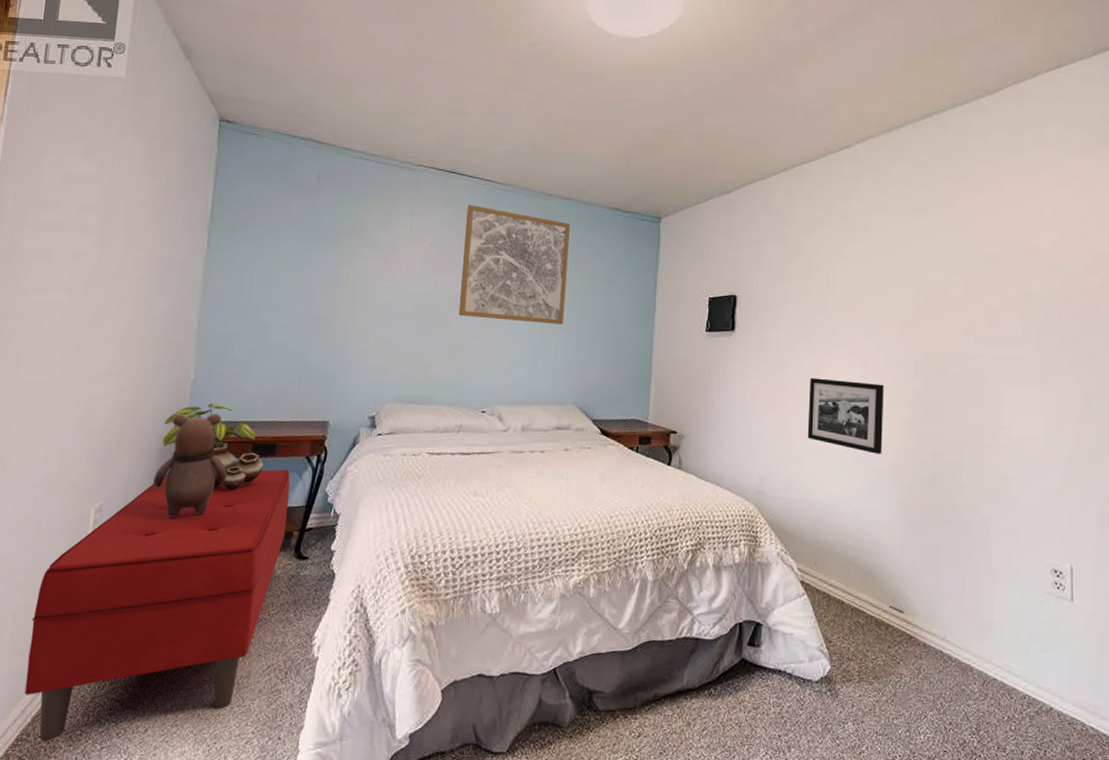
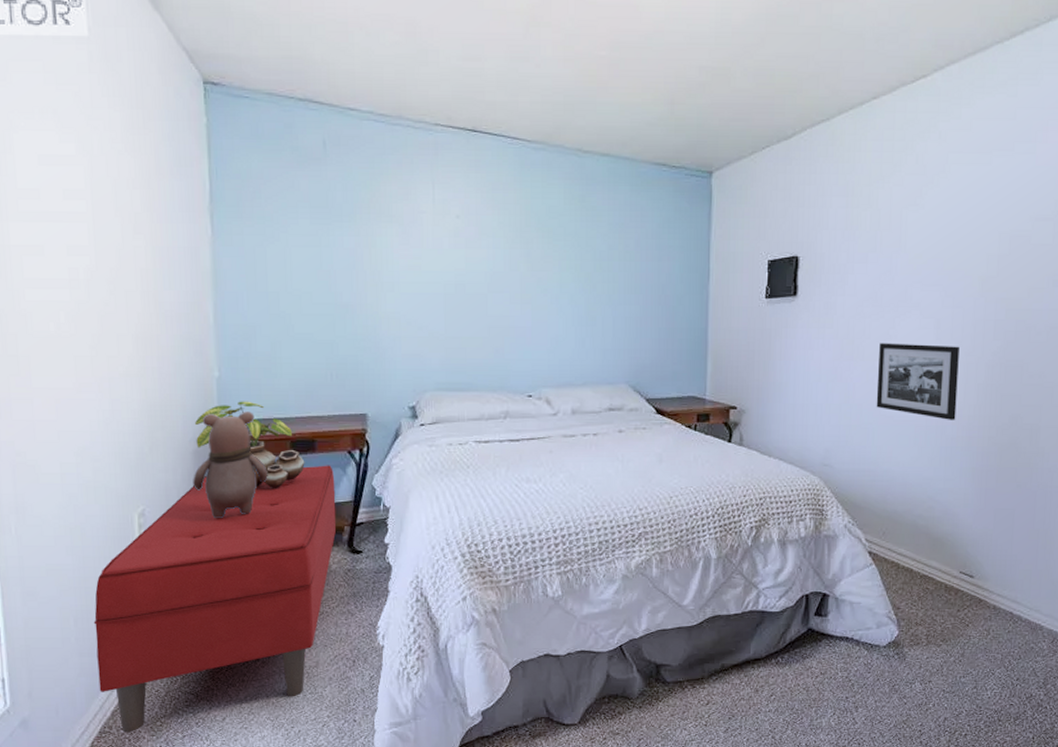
wall art: present [458,205,570,325] -> none [494,168,610,298]

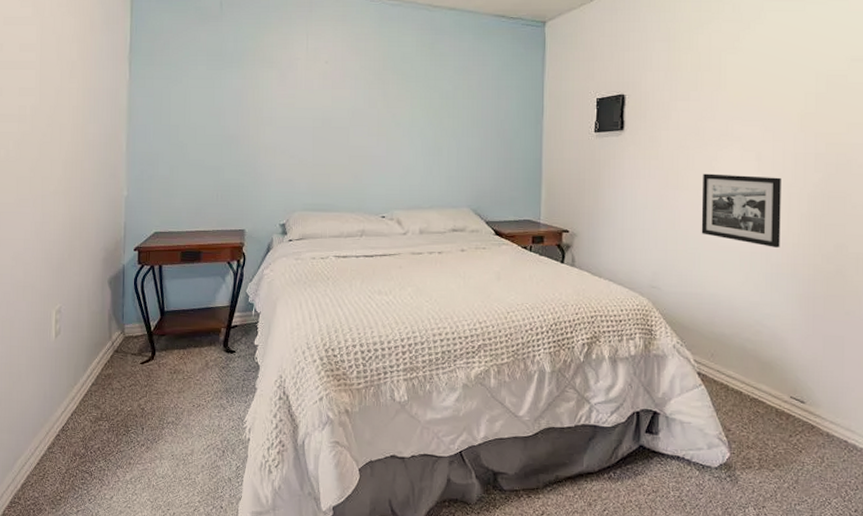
bench: present [93,465,336,733] -> none [13,273,216,505]
teddy bear: present [193,412,268,519] -> none [101,225,161,318]
potted plant: present [195,401,305,488] -> none [106,216,192,292]

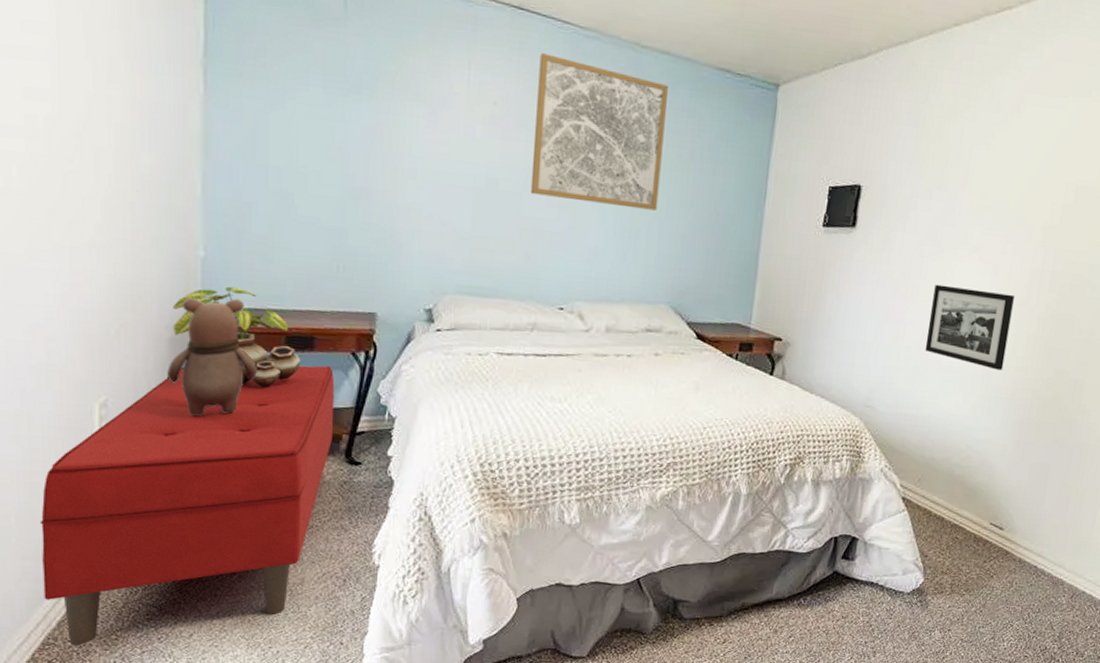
bench: none [13,273,216,505] -> present [39,365,335,646]
teddy bear: none [101,225,161,318] -> present [167,298,257,417]
potted plant: none [106,216,192,292] -> present [173,286,301,387]
wall art: none [355,21,456,132] -> present [530,53,668,211]

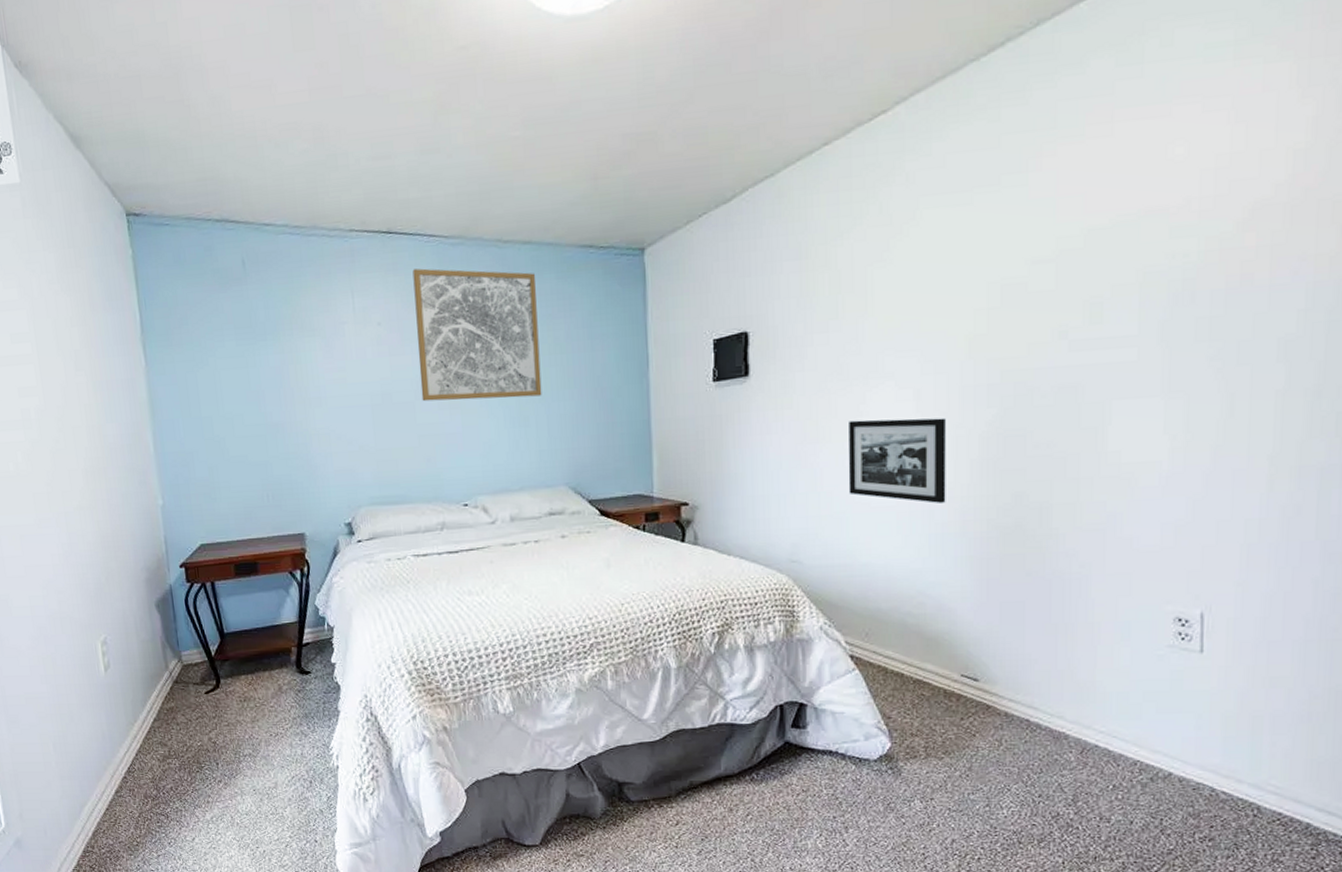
bench: present [39,365,335,646] -> none [69,586,284,852]
teddy bear: present [167,298,257,417] -> none [147,537,216,645]
potted plant: present [173,286,301,387] -> none [145,527,250,612]

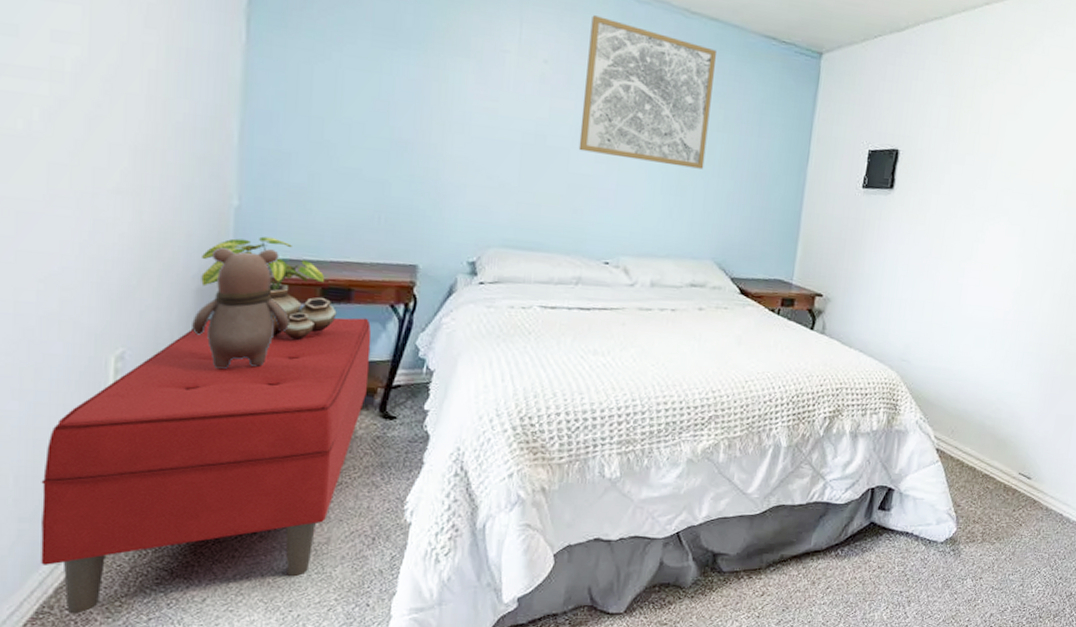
bench: none [69,586,284,852] -> present [41,317,372,614]
potted plant: none [145,527,250,612] -> present [201,236,337,340]
teddy bear: none [147,537,216,645] -> present [192,247,289,370]
picture frame: present [848,418,946,503] -> none [958,244,1041,326]

